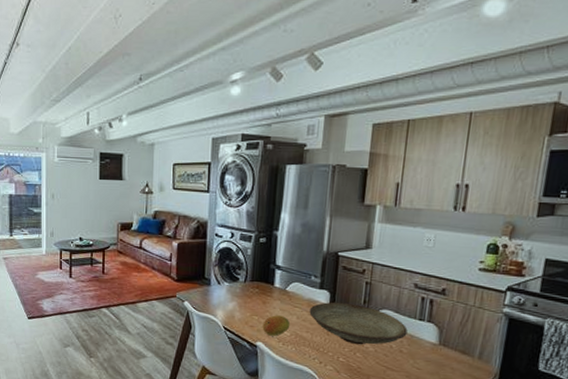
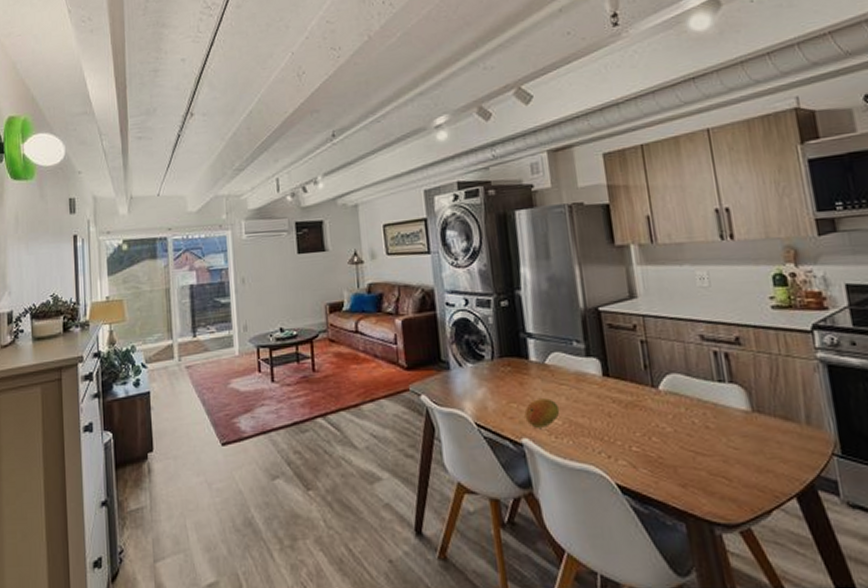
decorative bowl: present [309,302,408,345] -> none [579,370,709,426]

